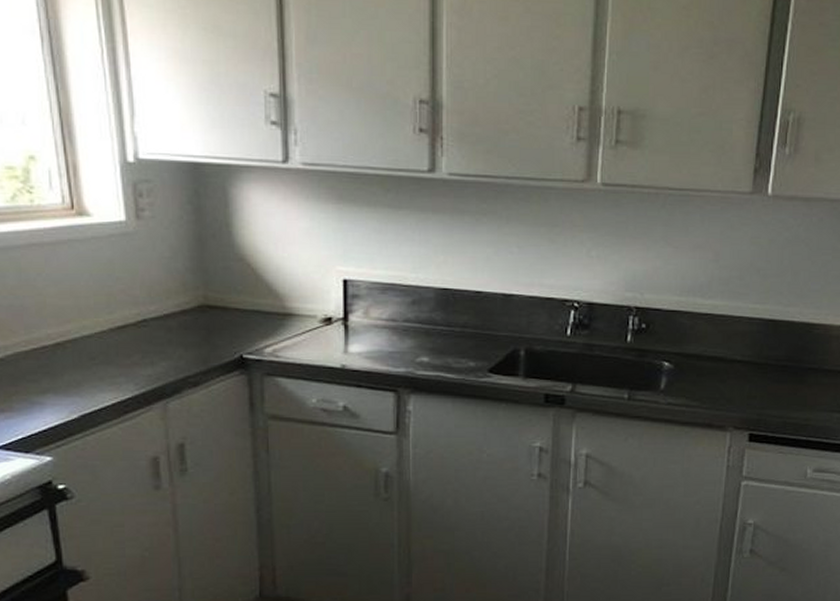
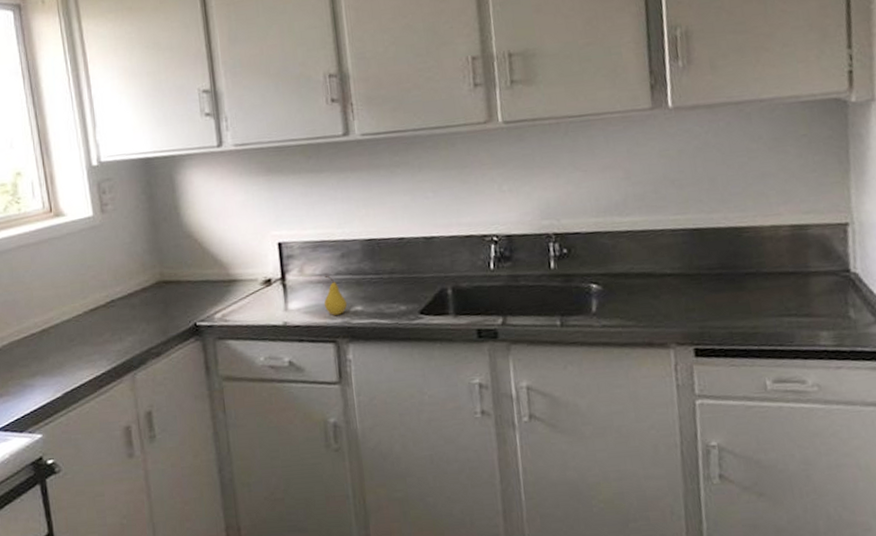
fruit: none [389,321,413,364] -> present [324,275,348,316]

